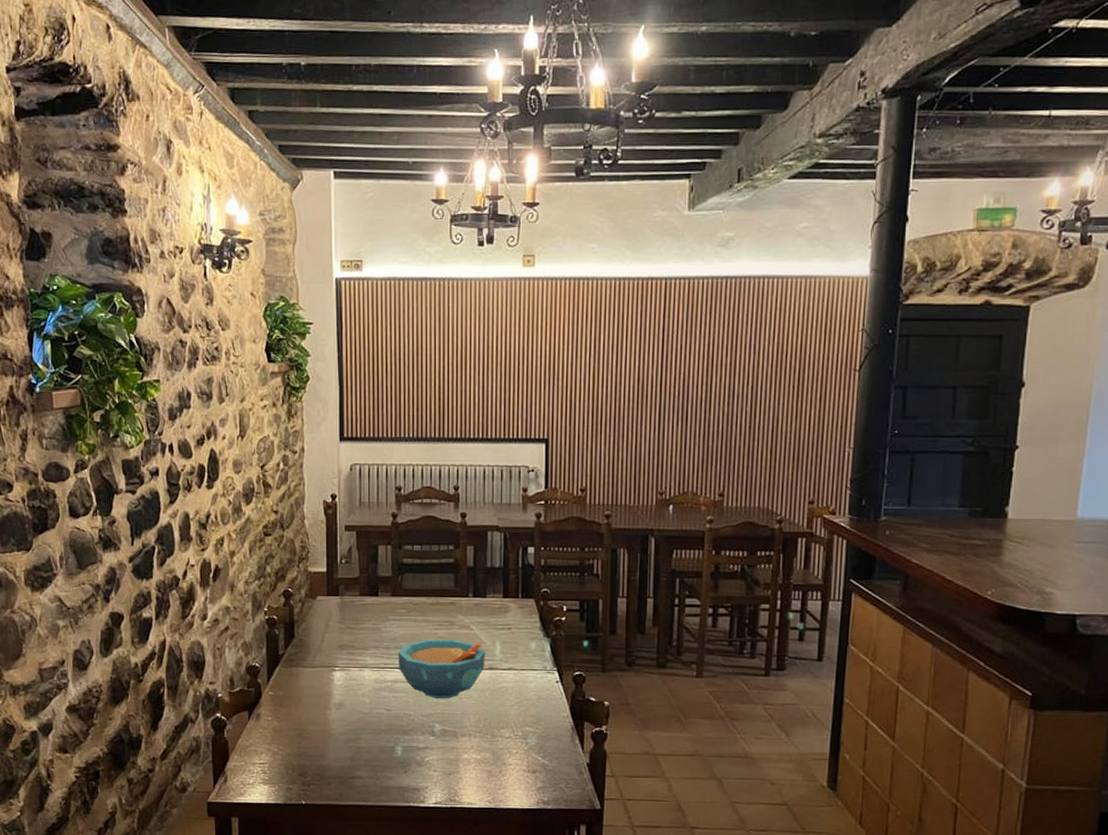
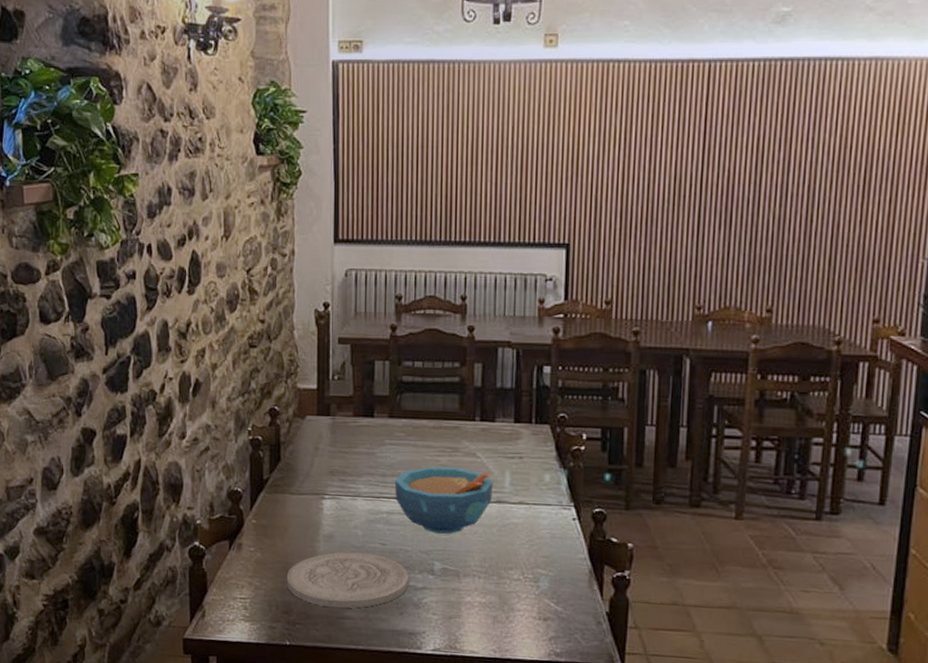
plate: none [301,718,413,769] -> present [286,551,409,609]

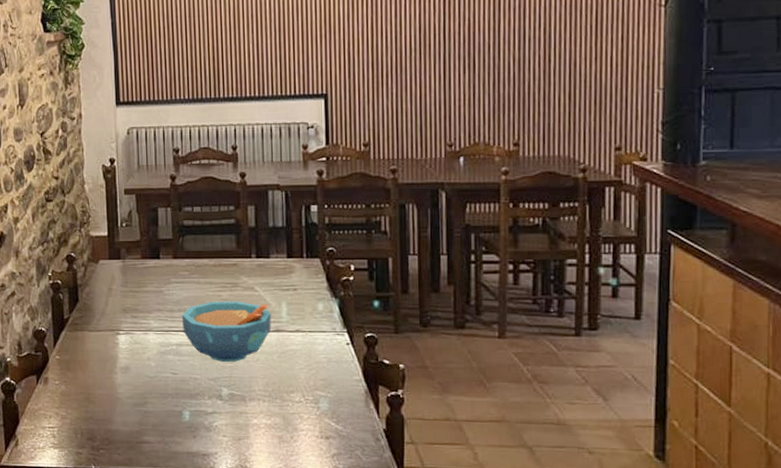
plate: present [286,551,409,609] -> none [89,382,200,434]

